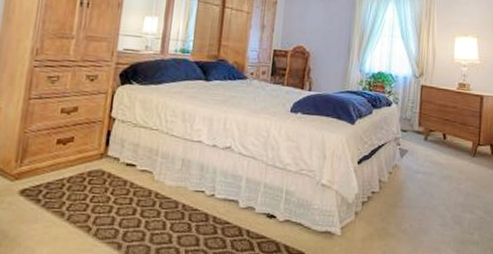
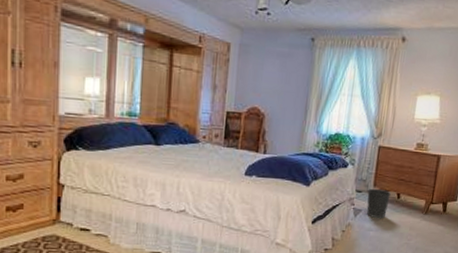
wastebasket: none [412,128,437,161] -> present [366,188,391,219]

